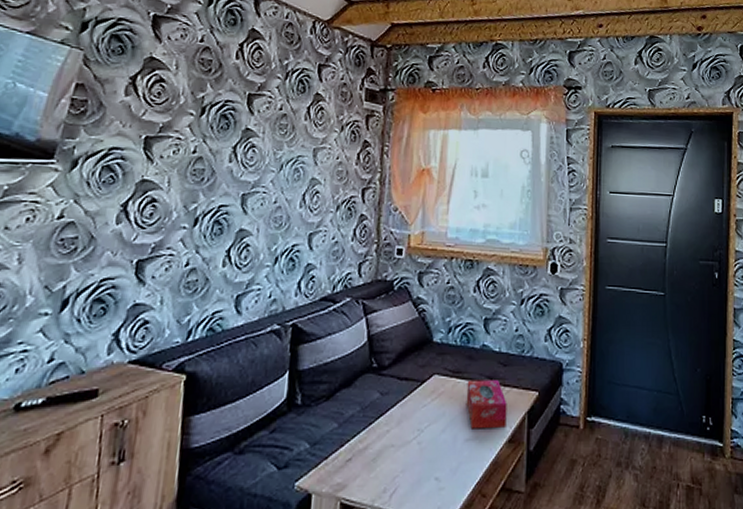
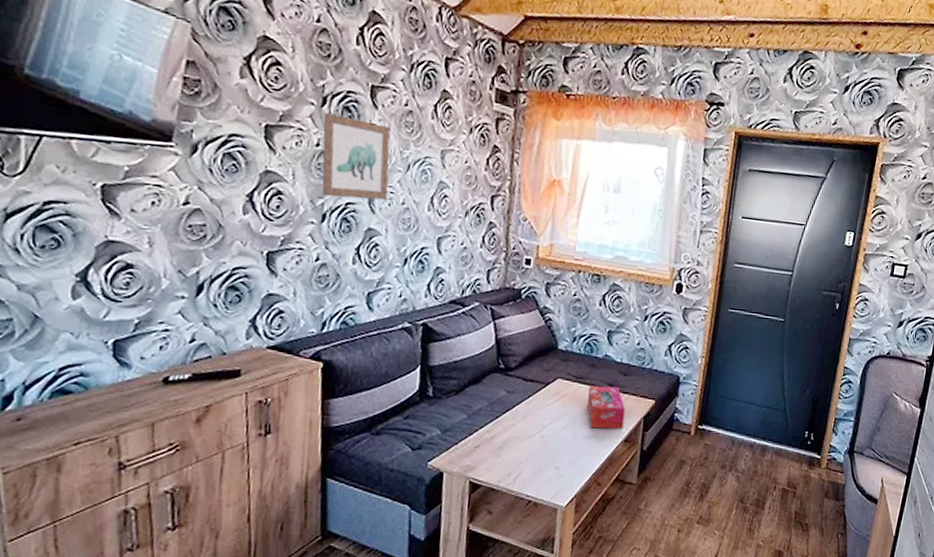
wall art: none [196,122,265,201] -> present [322,113,391,201]

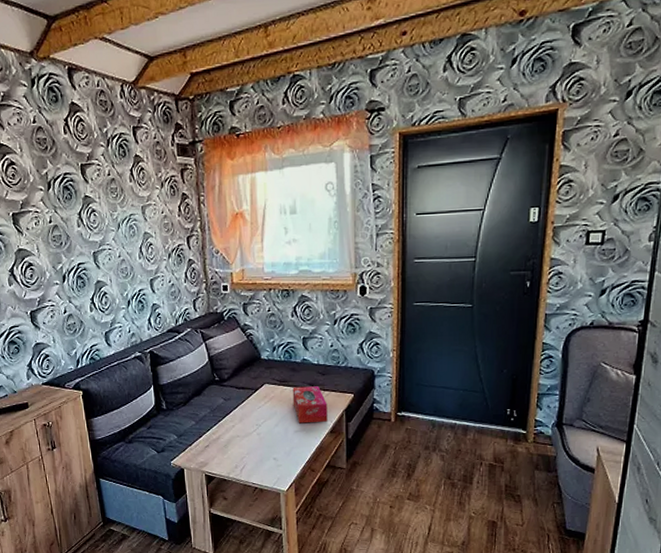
wall art: present [322,113,391,201] -> none [50,194,107,261]

